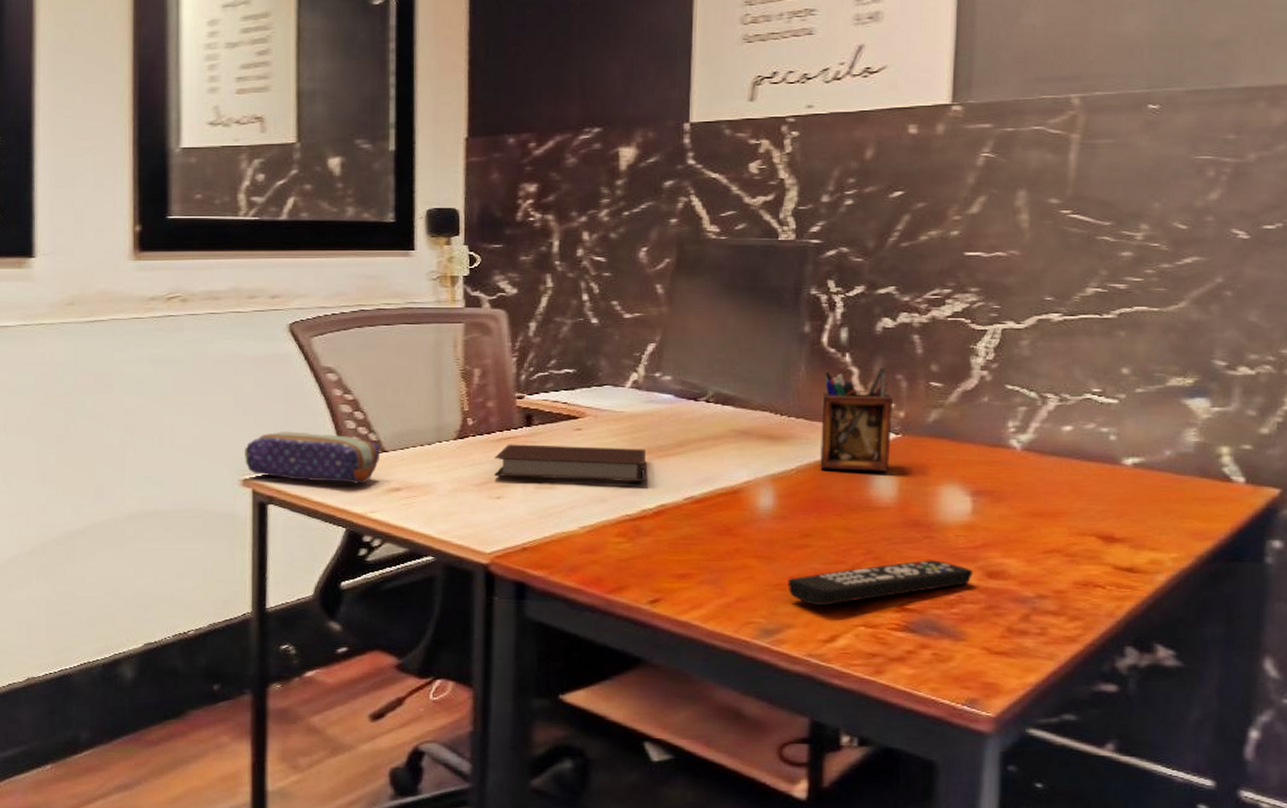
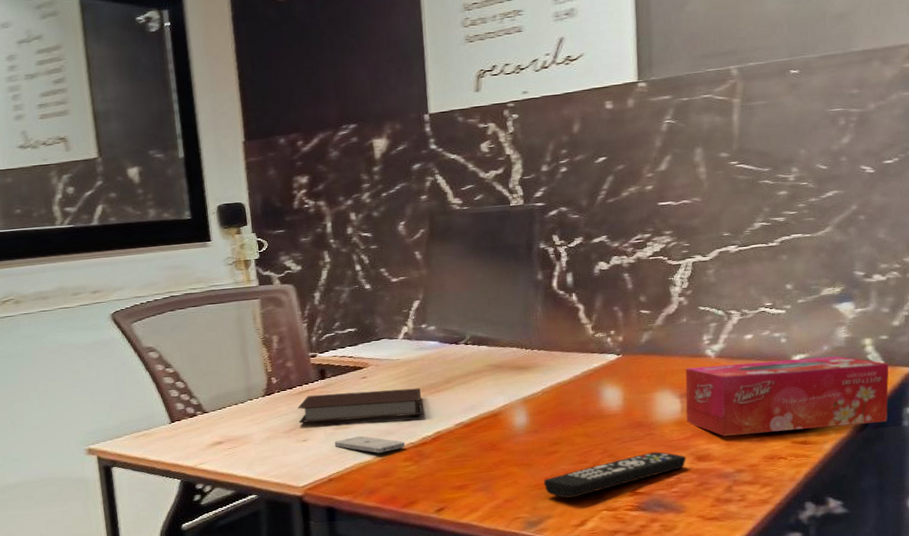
pencil case: present [244,431,381,484] -> none [85,403,202,445]
smartphone: none [533,499,620,523] -> present [334,435,406,453]
desk organizer: present [820,367,893,471] -> none [557,302,615,389]
tissue box: none [977,459,1252,555] -> present [685,356,889,436]

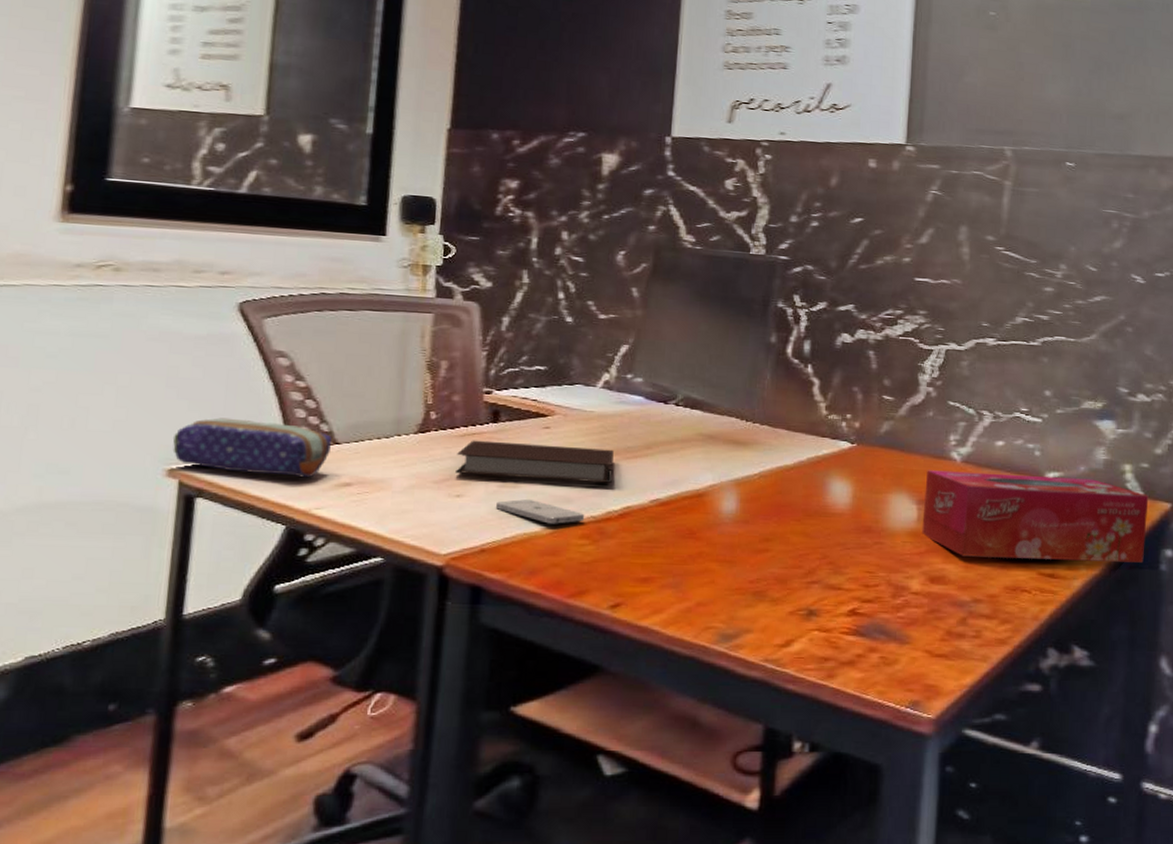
pencil case: none [85,403,202,445] -> present [172,417,332,478]
remote control: present [543,452,686,498] -> none [747,565,918,610]

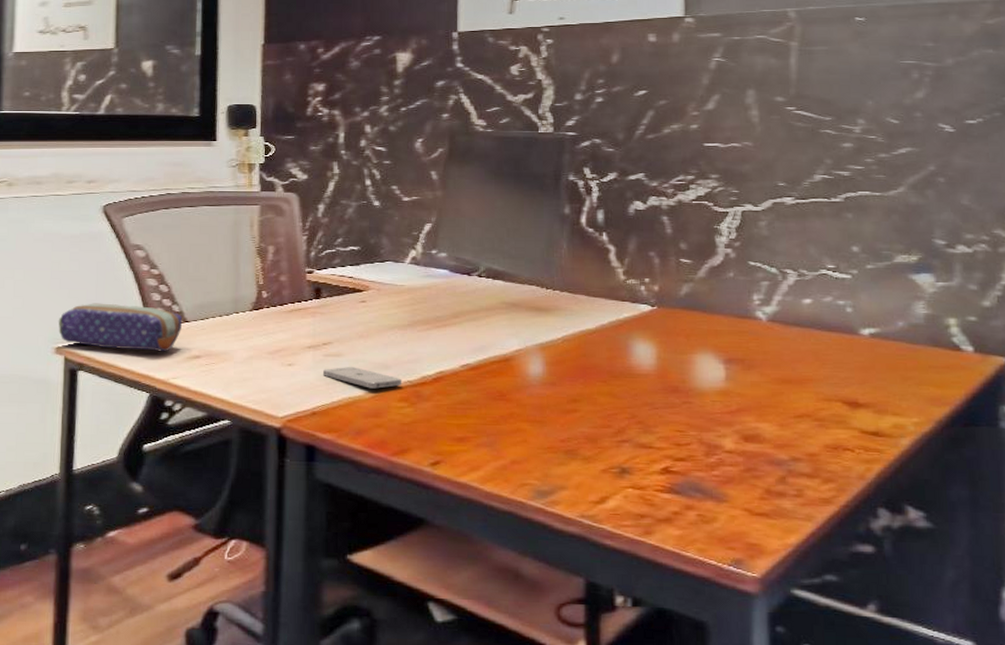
notebook: present [456,440,614,483] -> none [287,315,424,350]
tissue box: present [922,470,1149,563] -> none [731,330,980,420]

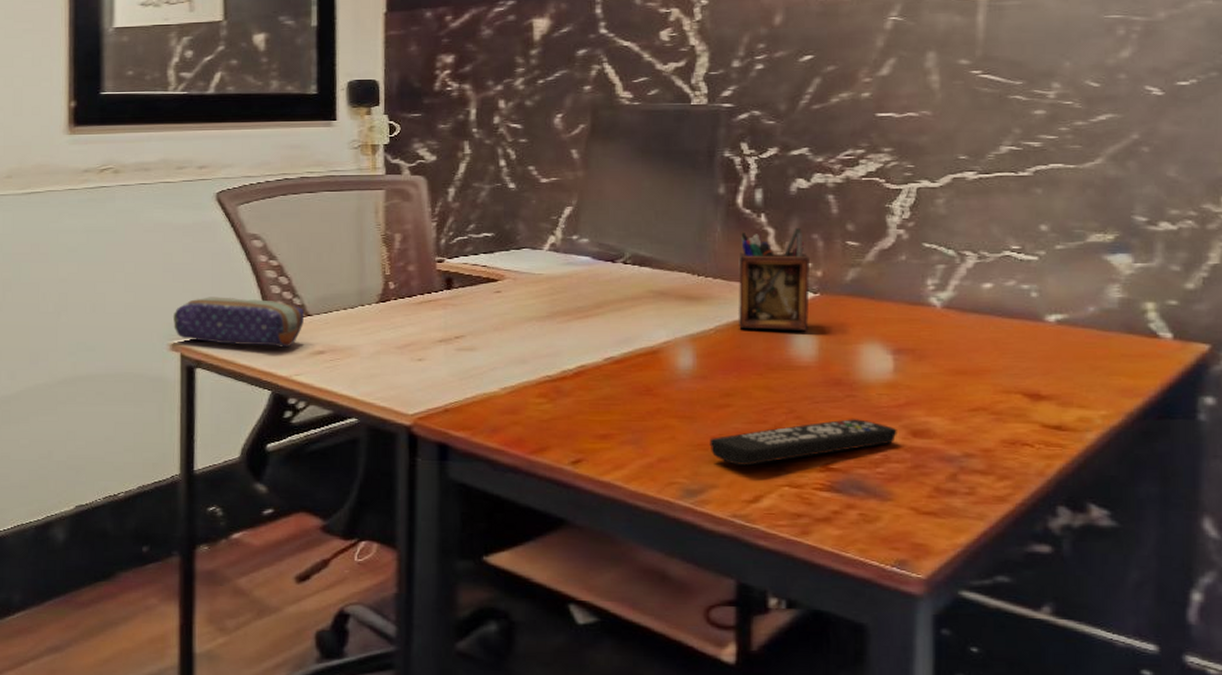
smartphone: present [322,366,402,389] -> none [455,360,541,384]
remote control: none [558,424,730,468] -> present [709,419,897,466]
desk organizer: none [583,245,648,341] -> present [739,227,810,330]

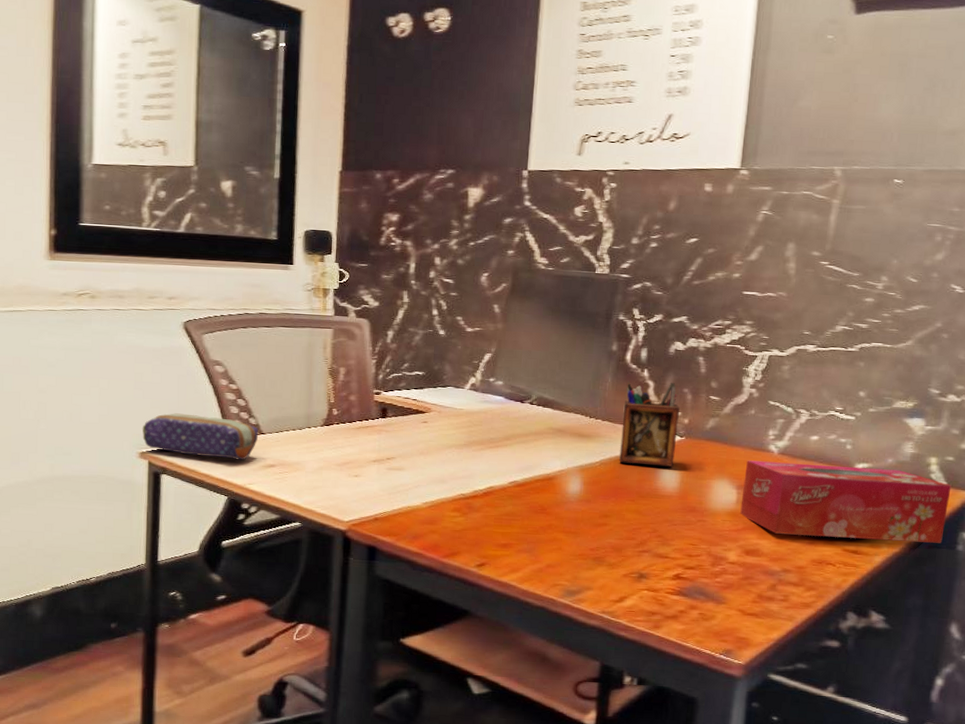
remote control: present [709,419,897,466] -> none [588,539,735,573]
tissue box: none [899,318,1180,412] -> present [740,460,952,543]

